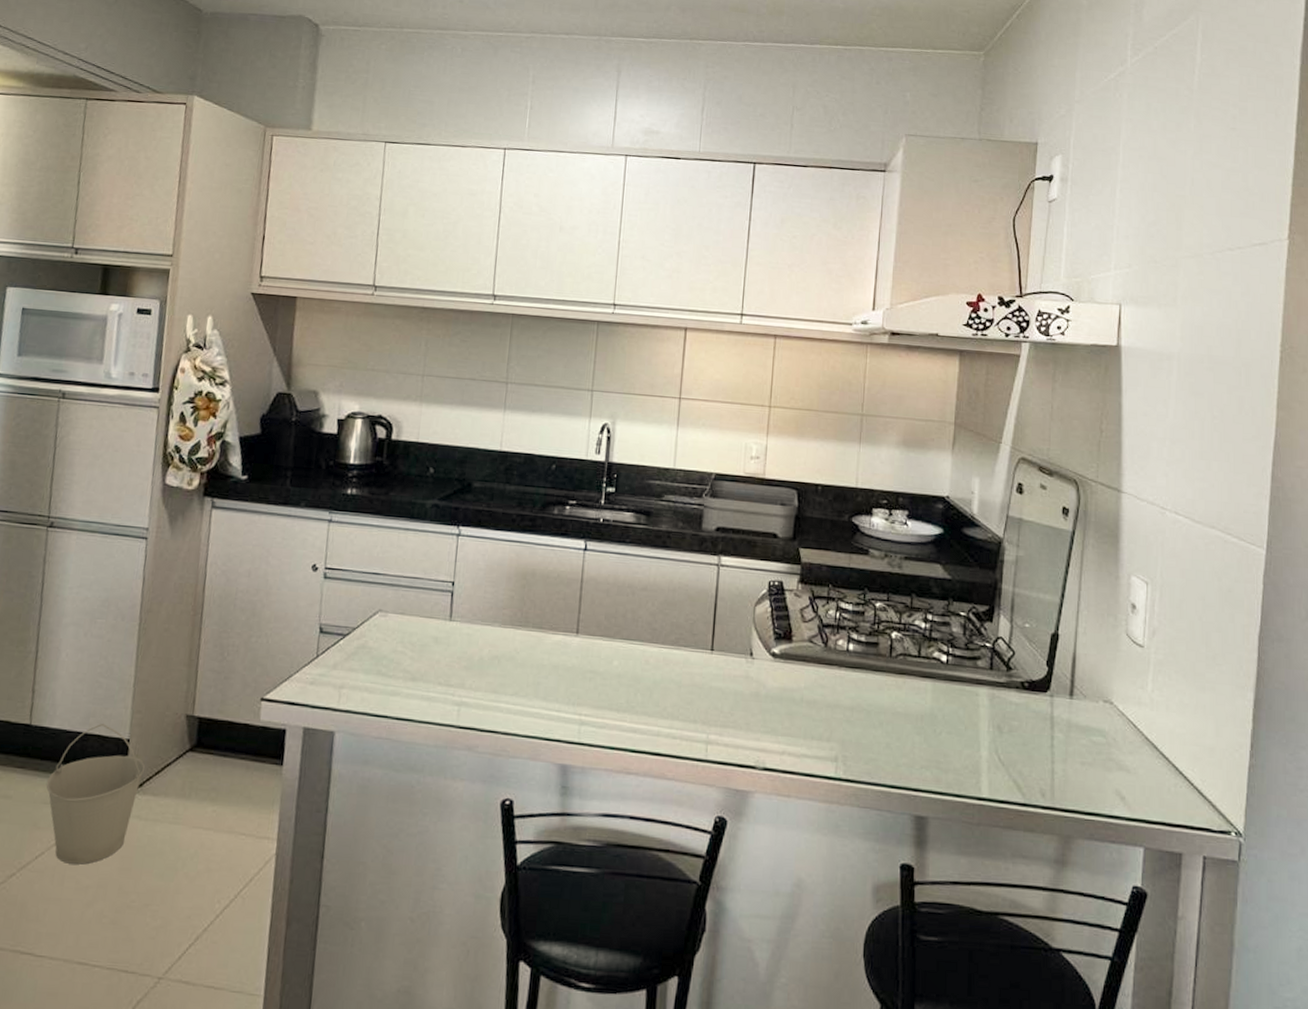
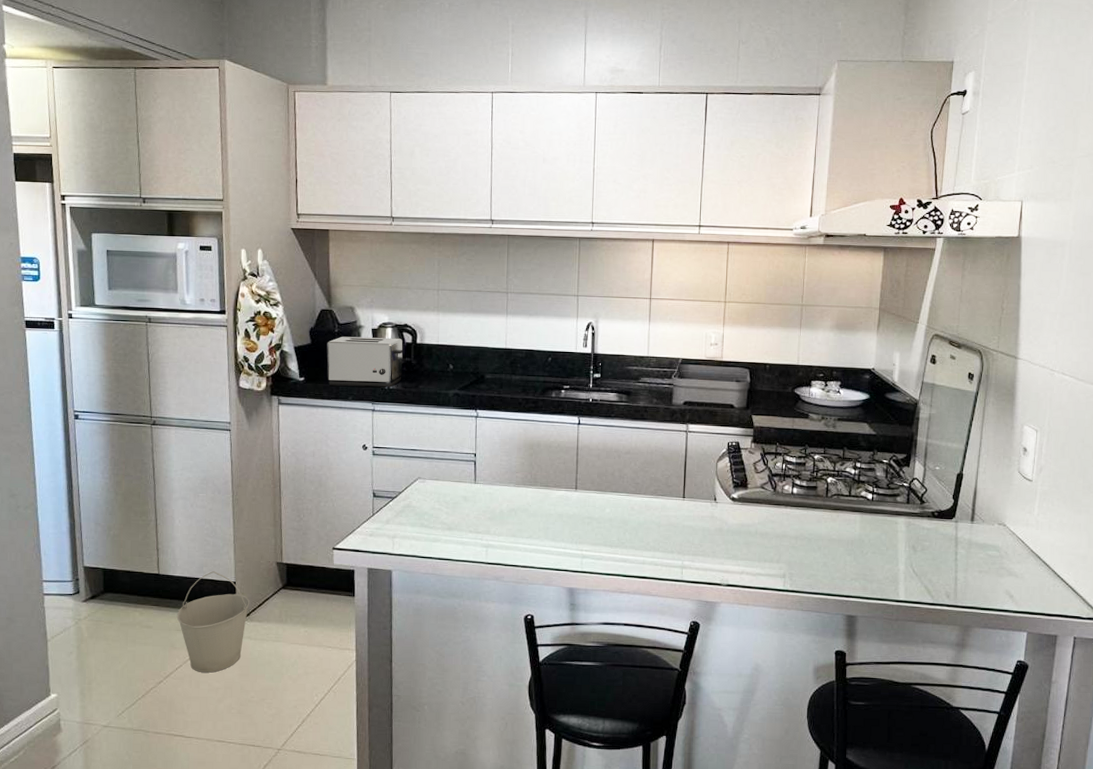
toaster: none [276,426,374,494] -> present [326,336,403,388]

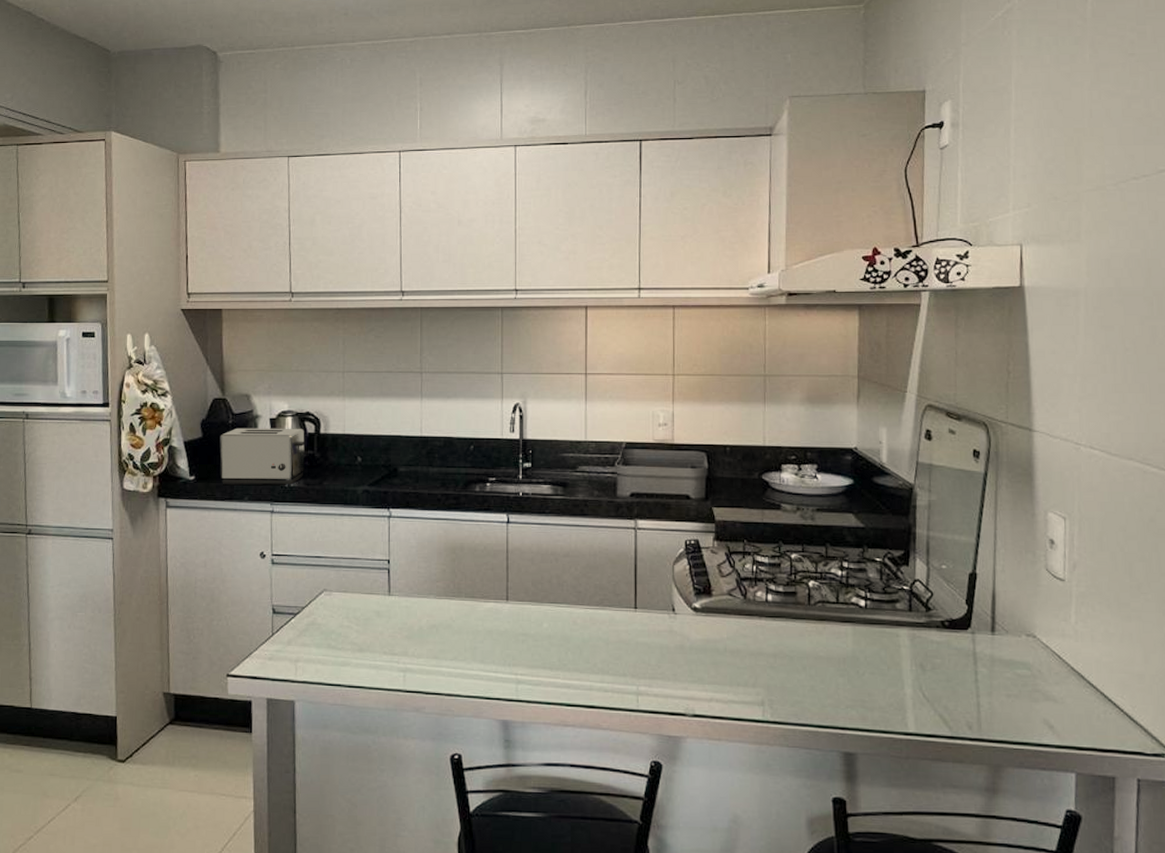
bucket: present [176,571,250,673] -> none [50,704,133,826]

